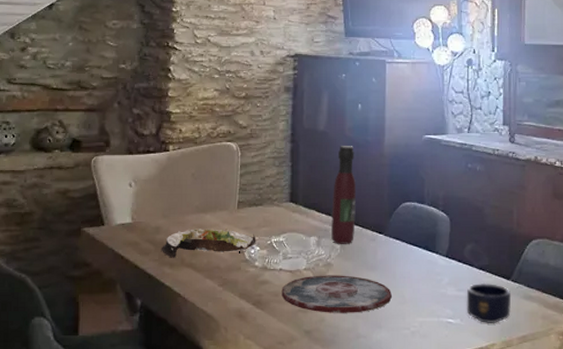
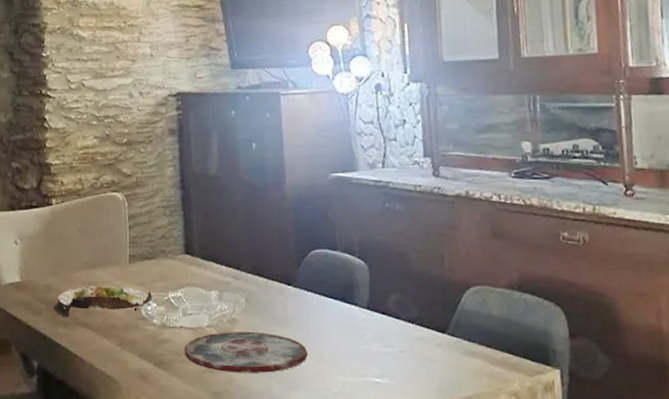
wine bottle: present [331,146,356,244] -> none [231,190,260,298]
mug: present [466,282,512,323] -> none [394,337,449,383]

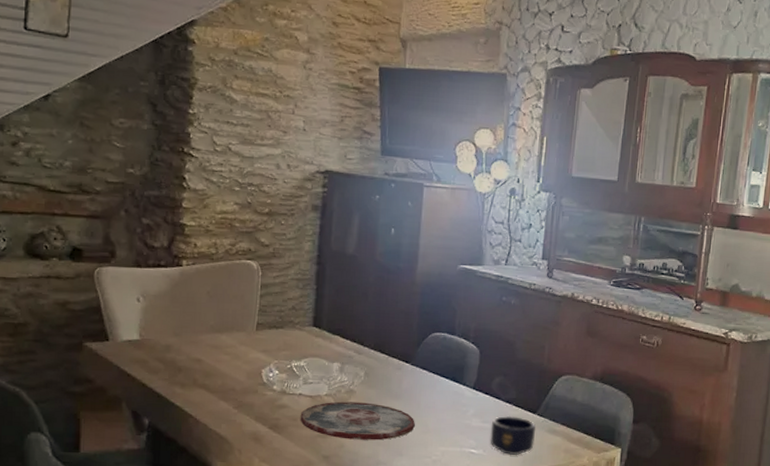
salad plate: present [54,284,153,317] -> none [172,347,276,378]
mug: none [394,337,449,383] -> present [490,415,536,455]

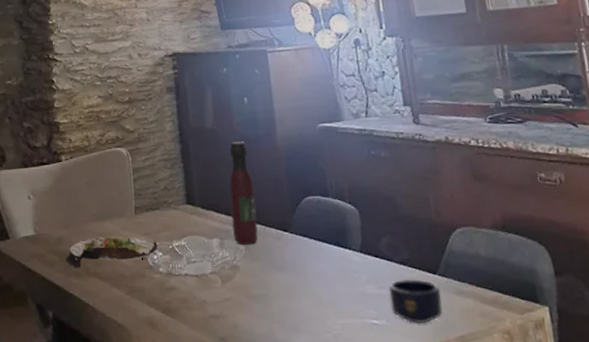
salad plate: none [172,347,276,378] -> present [66,234,158,268]
plate: present [300,401,415,441] -> none [189,277,307,318]
wine bottle: none [355,271,385,372] -> present [229,141,258,245]

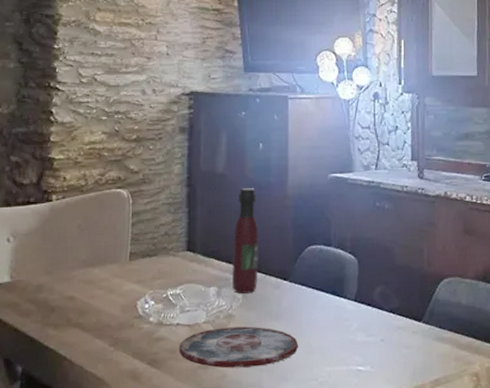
salad plate: present [66,234,158,268] -> none [45,282,151,318]
plate: none [189,277,307,318] -> present [179,326,298,368]
mug: present [388,278,443,323] -> none [376,326,423,369]

